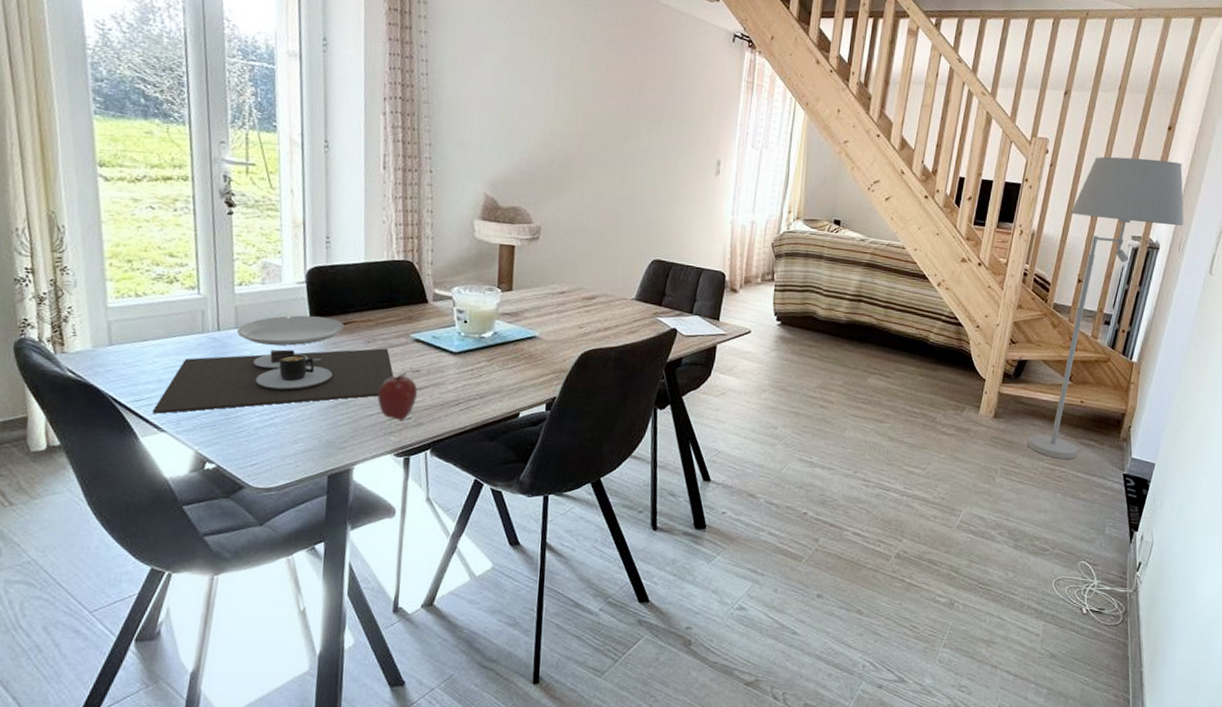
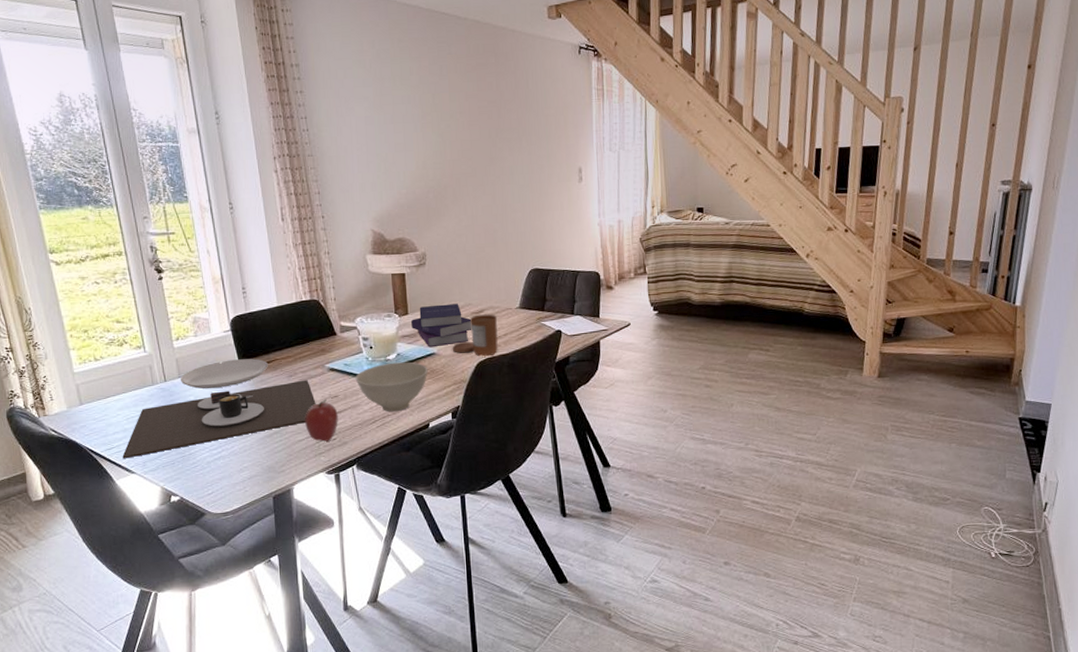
bowl: none [442,341,526,396] -> present [355,362,428,412]
book: none [513,284,582,330] -> present [410,304,472,348]
candle: none [556,300,609,347] -> present [452,314,498,356]
floor lamp: present [1027,156,1184,459] -> none [915,99,1056,410]

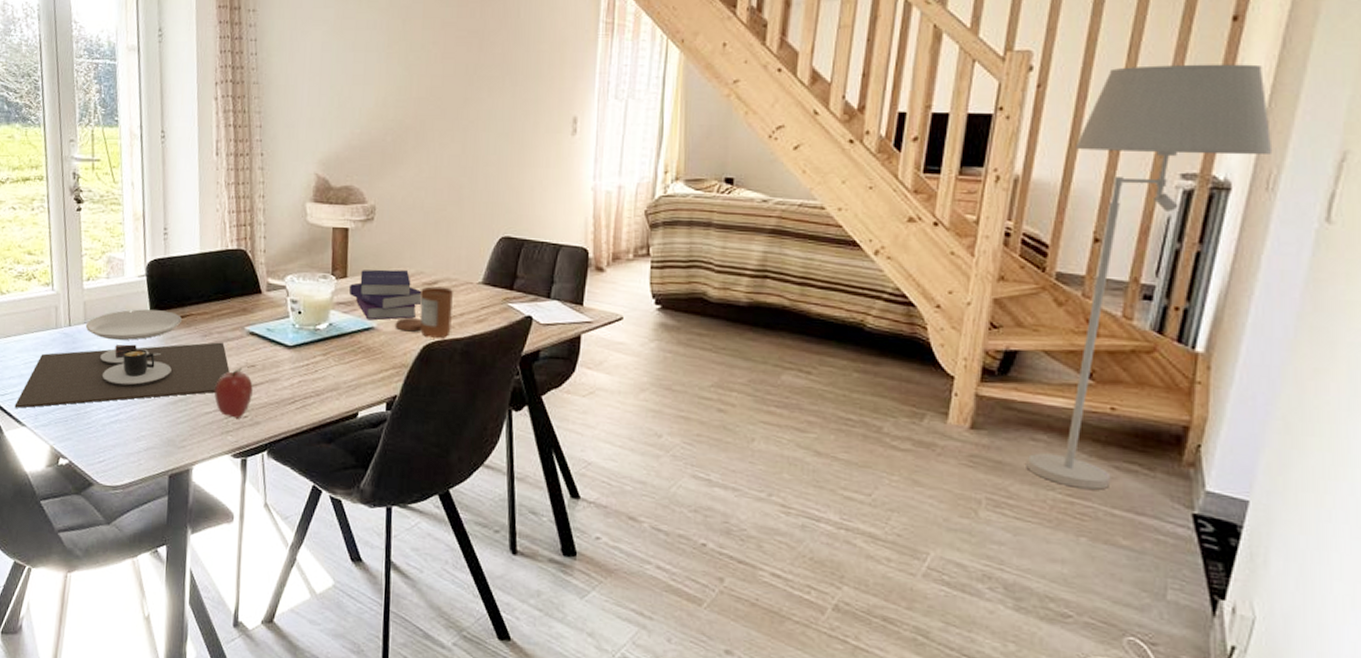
bowl: present [355,362,428,412] -> none [277,333,364,394]
floor lamp: none [915,99,1056,410] -> present [1026,64,1273,490]

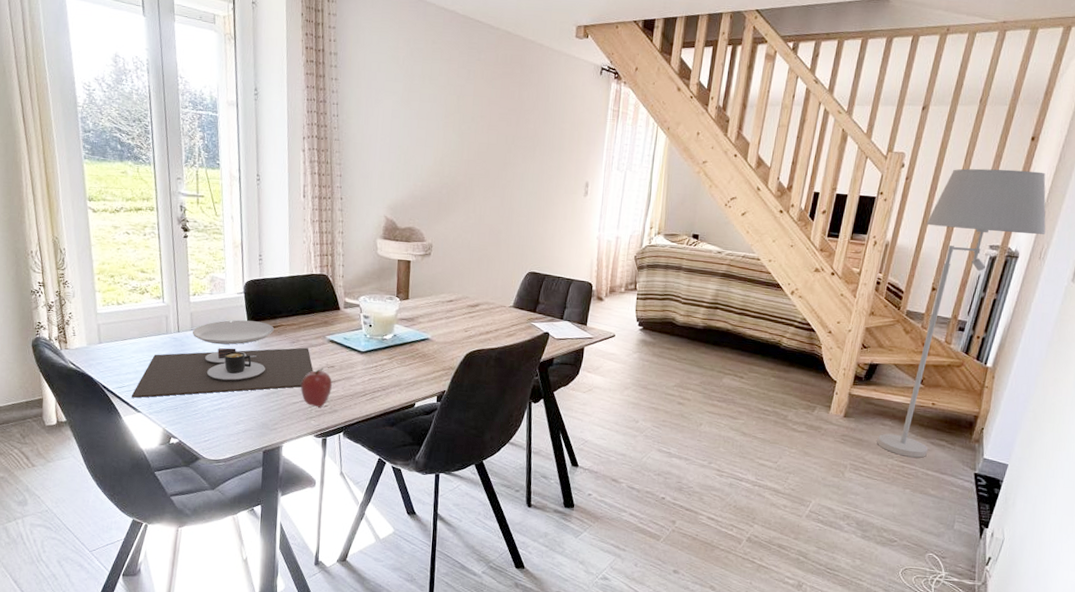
book: present [349,269,422,320] -> none [410,293,467,333]
candle: present [395,286,453,338] -> none [445,308,490,348]

